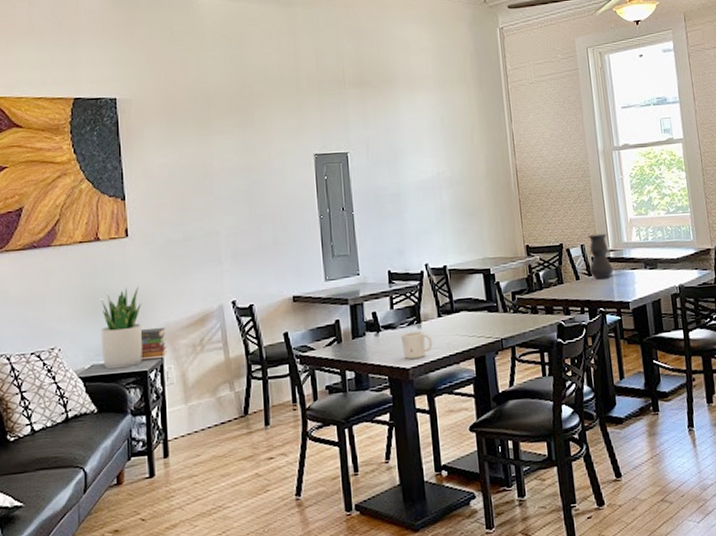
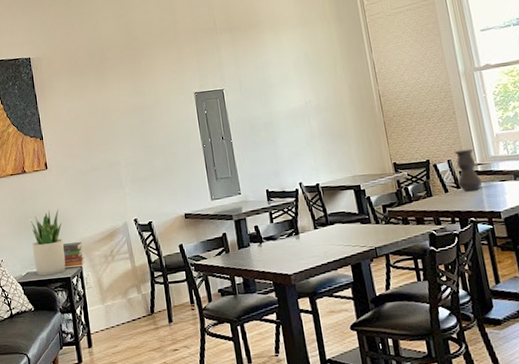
mug: present [401,330,433,360] -> none [282,241,311,267]

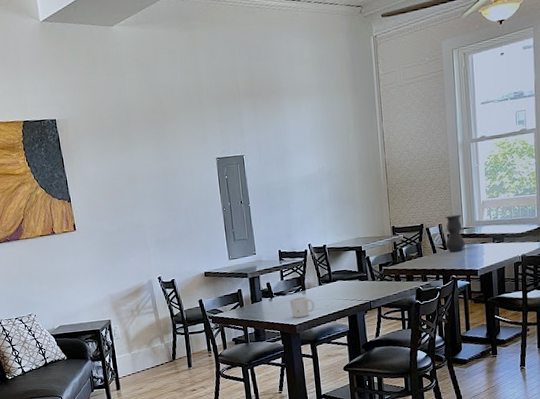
planter: present [30,209,66,276] -> none [61,268,95,329]
books: present [62,242,85,268] -> none [91,298,113,321]
mug: none [282,241,311,267] -> present [290,296,315,318]

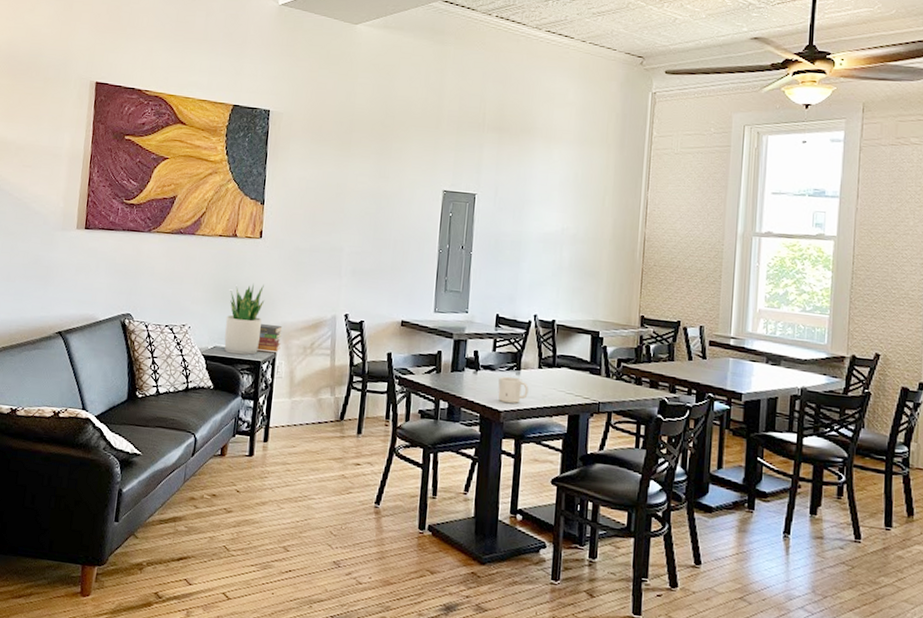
planter: none [61,268,95,329] -> present [224,284,265,356]
books: none [91,298,113,321] -> present [257,323,283,352]
vase: present [445,214,466,254] -> none [704,317,731,367]

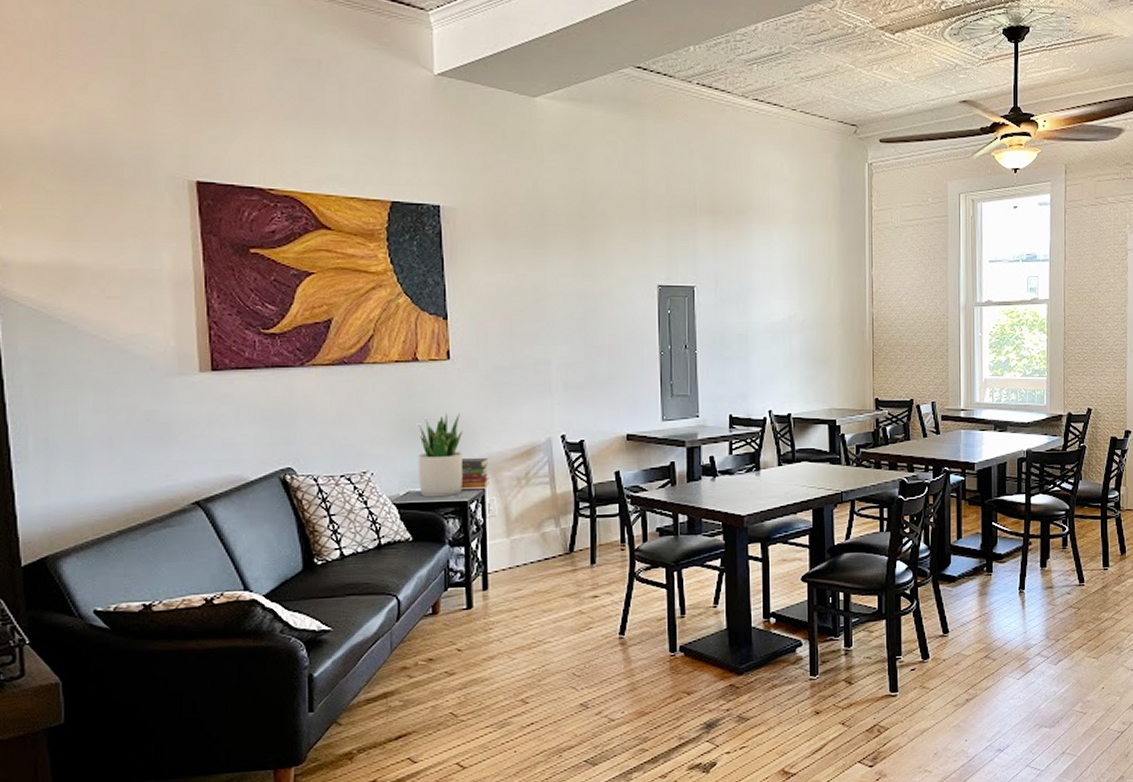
mug: present [498,376,529,404] -> none [739,478,770,507]

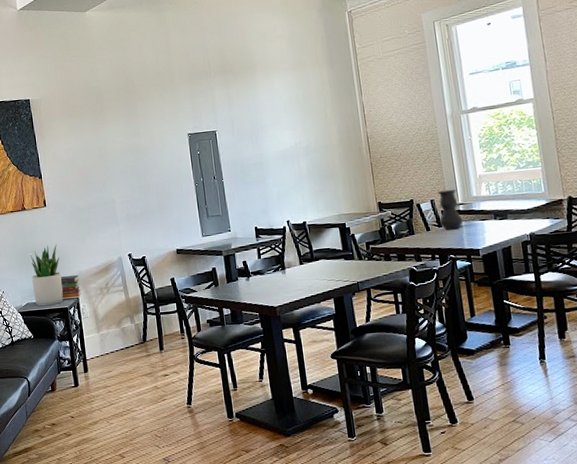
vase: none [938,392,963,440] -> present [437,189,464,231]

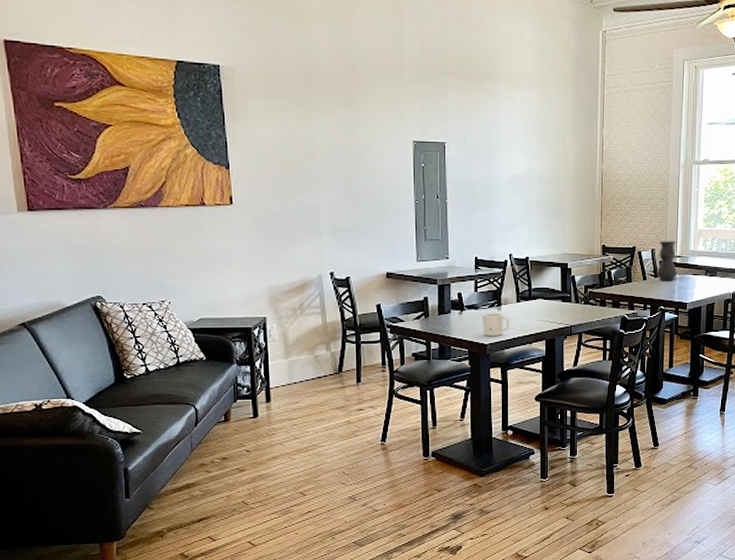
planter: present [30,244,64,307] -> none [207,252,248,324]
books: present [60,275,81,299] -> none [244,290,269,317]
mug: none [268,276,296,300] -> present [483,312,509,337]

